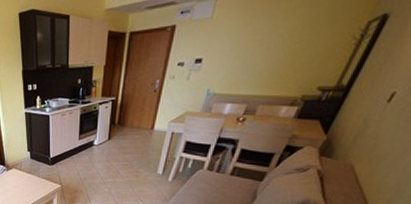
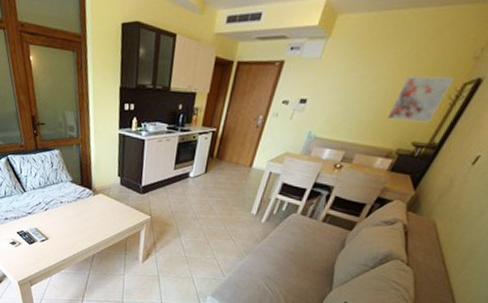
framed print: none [288,17,358,68] -> present [387,76,455,123]

